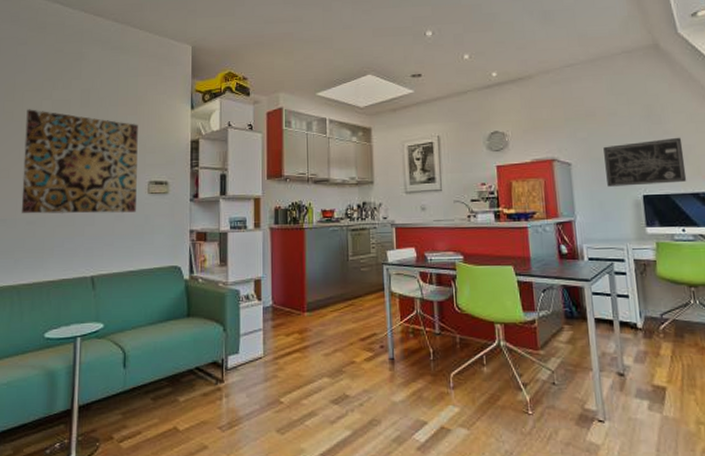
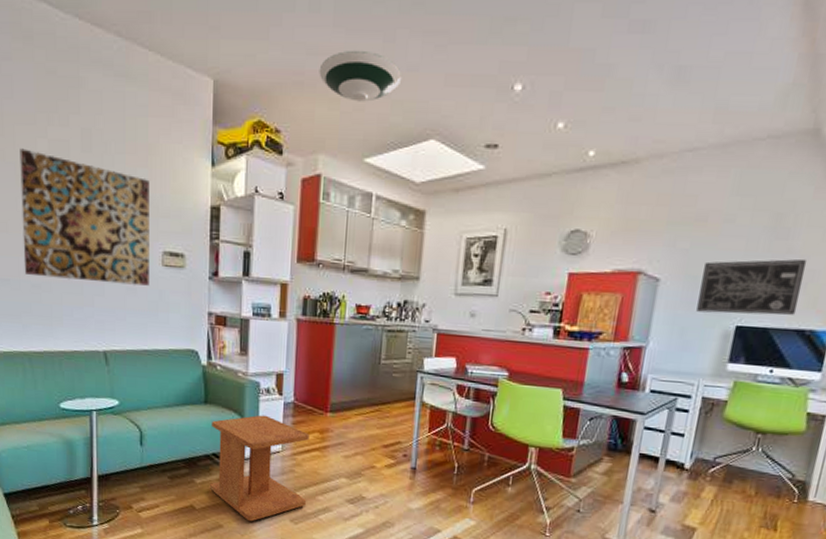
side table: none [194,322,291,438] -> present [210,415,310,522]
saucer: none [275,17,339,53] -> present [319,50,401,102]

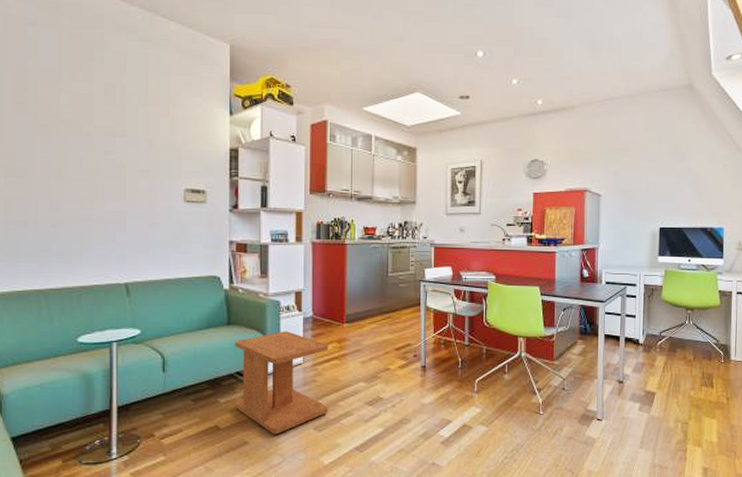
wall art: present [19,148,150,286] -> none [42,101,172,220]
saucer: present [319,50,401,102] -> none [321,24,389,64]
wall art: present [696,258,808,315] -> none [630,175,700,219]

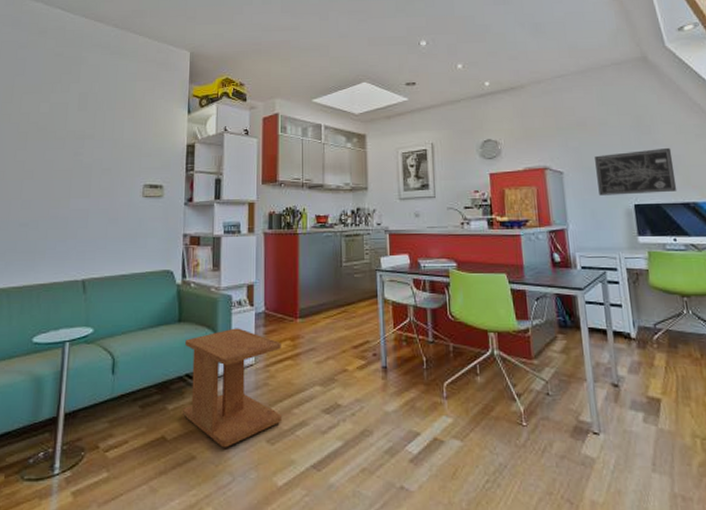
wall art: none [630,175,700,219] -> present [595,147,677,196]

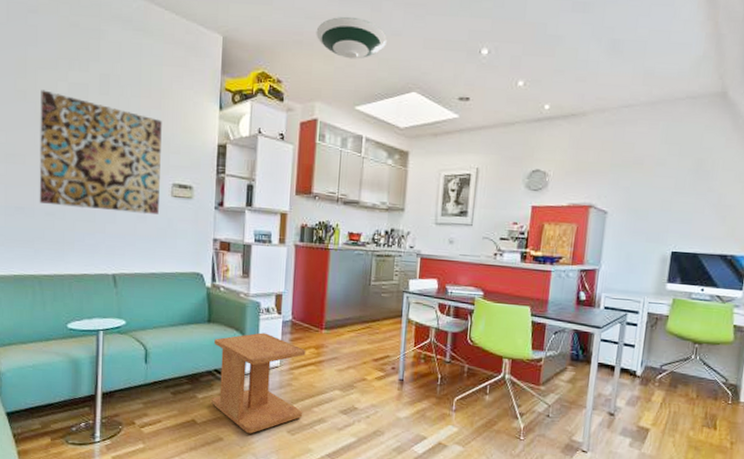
wall art: none [14,111,135,216] -> present [39,90,162,214]
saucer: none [272,26,335,60] -> present [316,16,387,59]
wall art: present [595,147,677,196] -> none [639,196,725,243]

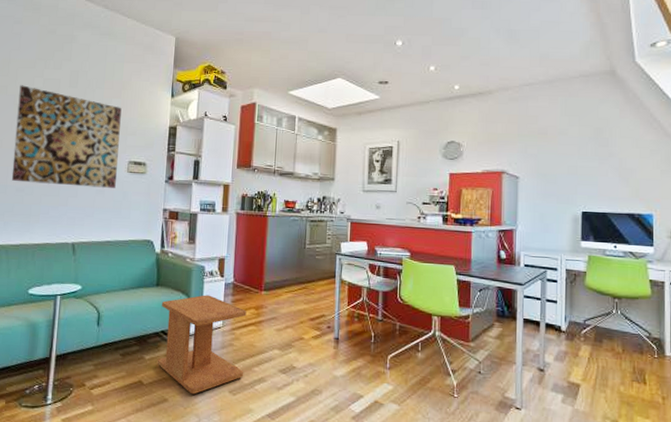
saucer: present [316,16,387,59] -> none [254,18,314,53]

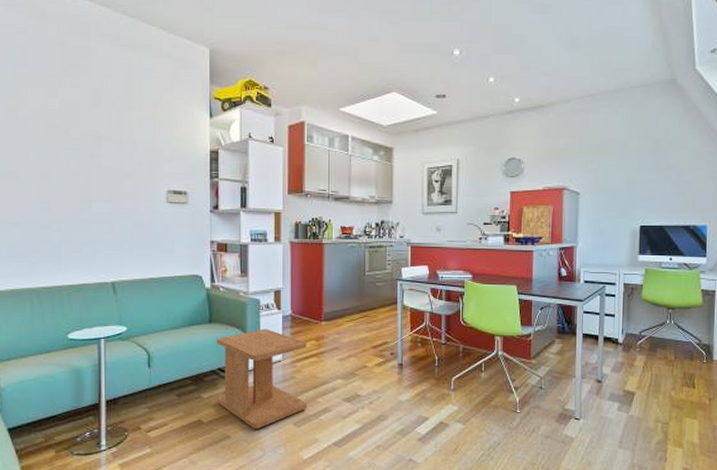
wall art: present [11,85,122,188] -> none [32,107,155,221]

